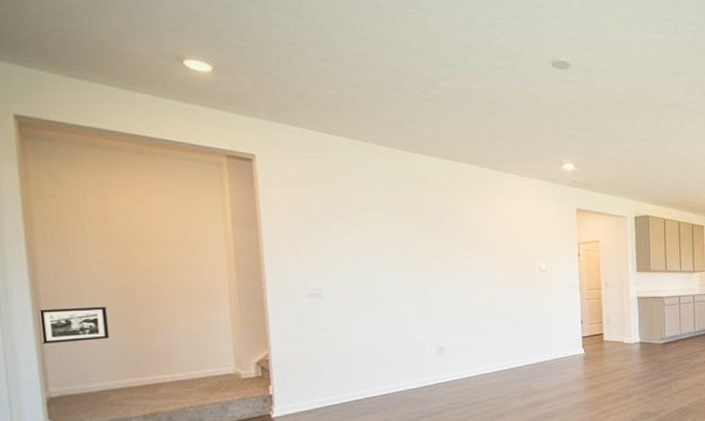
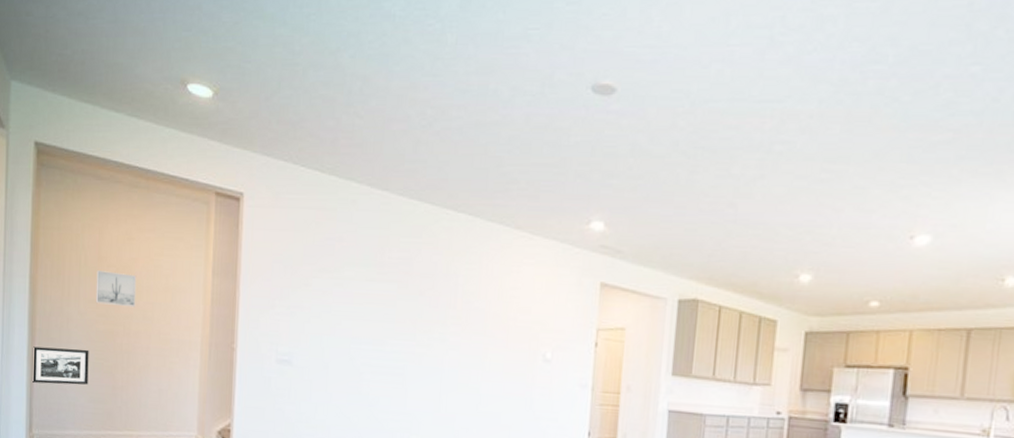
wall art: none [105,232,154,263] -> present [95,270,137,308]

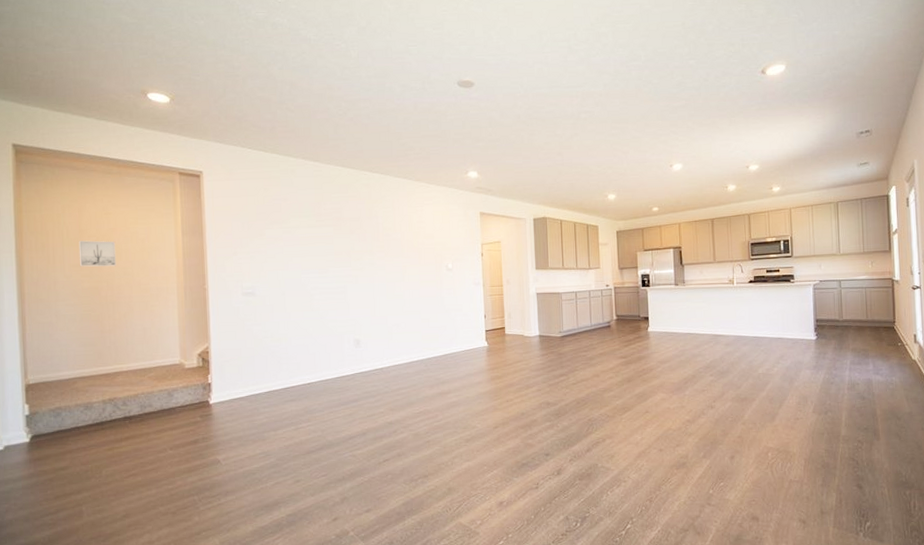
picture frame: present [31,346,89,385] -> none [22,304,78,337]

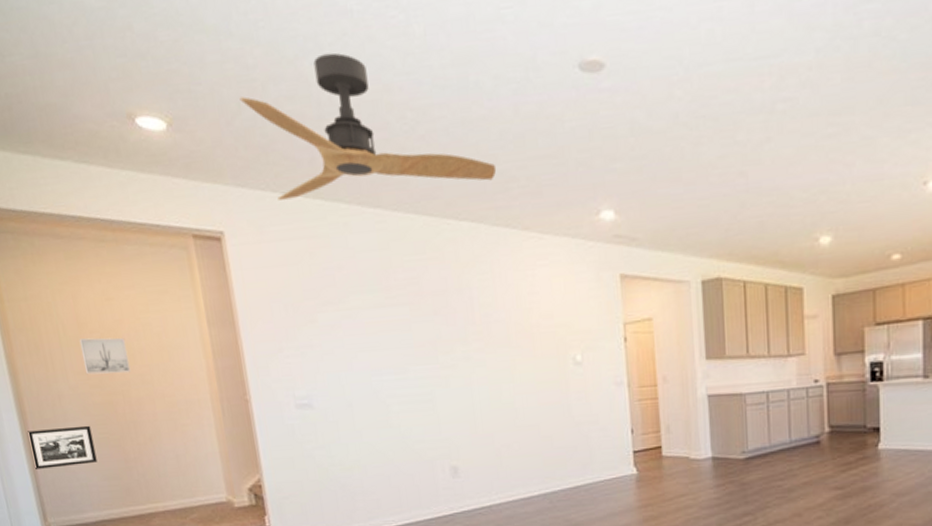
picture frame: none [22,304,78,337] -> present [27,425,98,469]
ceiling fan: none [225,63,400,153] -> present [239,52,497,200]

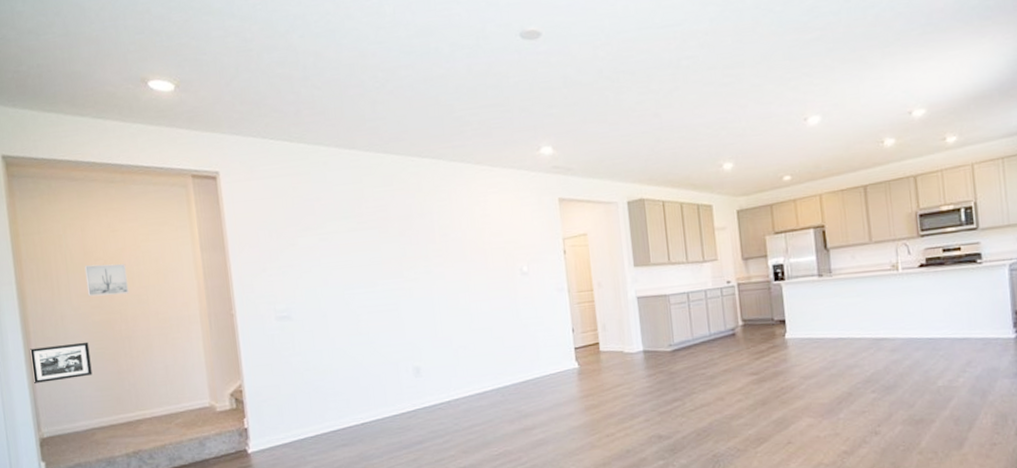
ceiling fan: present [239,52,497,200] -> none [238,28,454,145]

